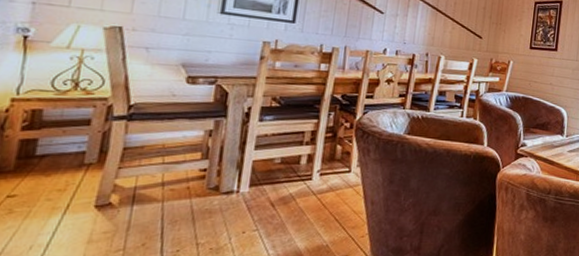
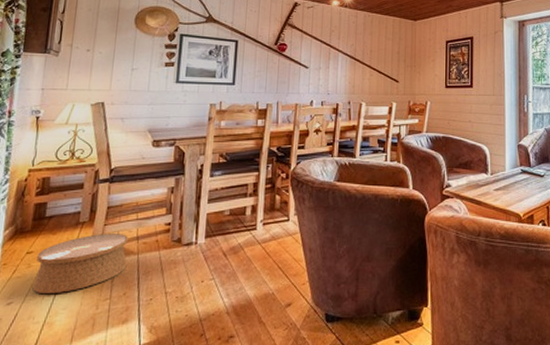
woven basket: none [14,177,150,245] -> present [32,232,128,295]

